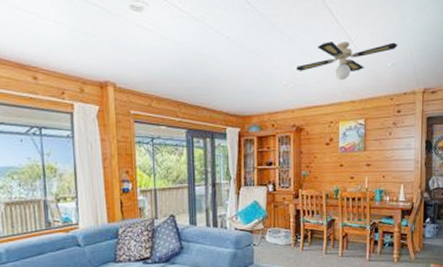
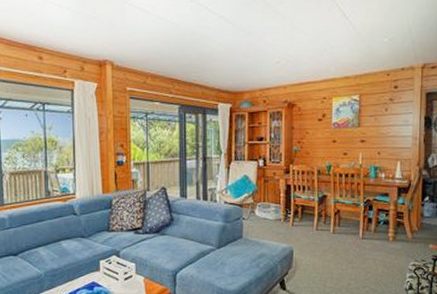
ceiling fan: present [297,42,398,81] -> none [289,18,396,57]

